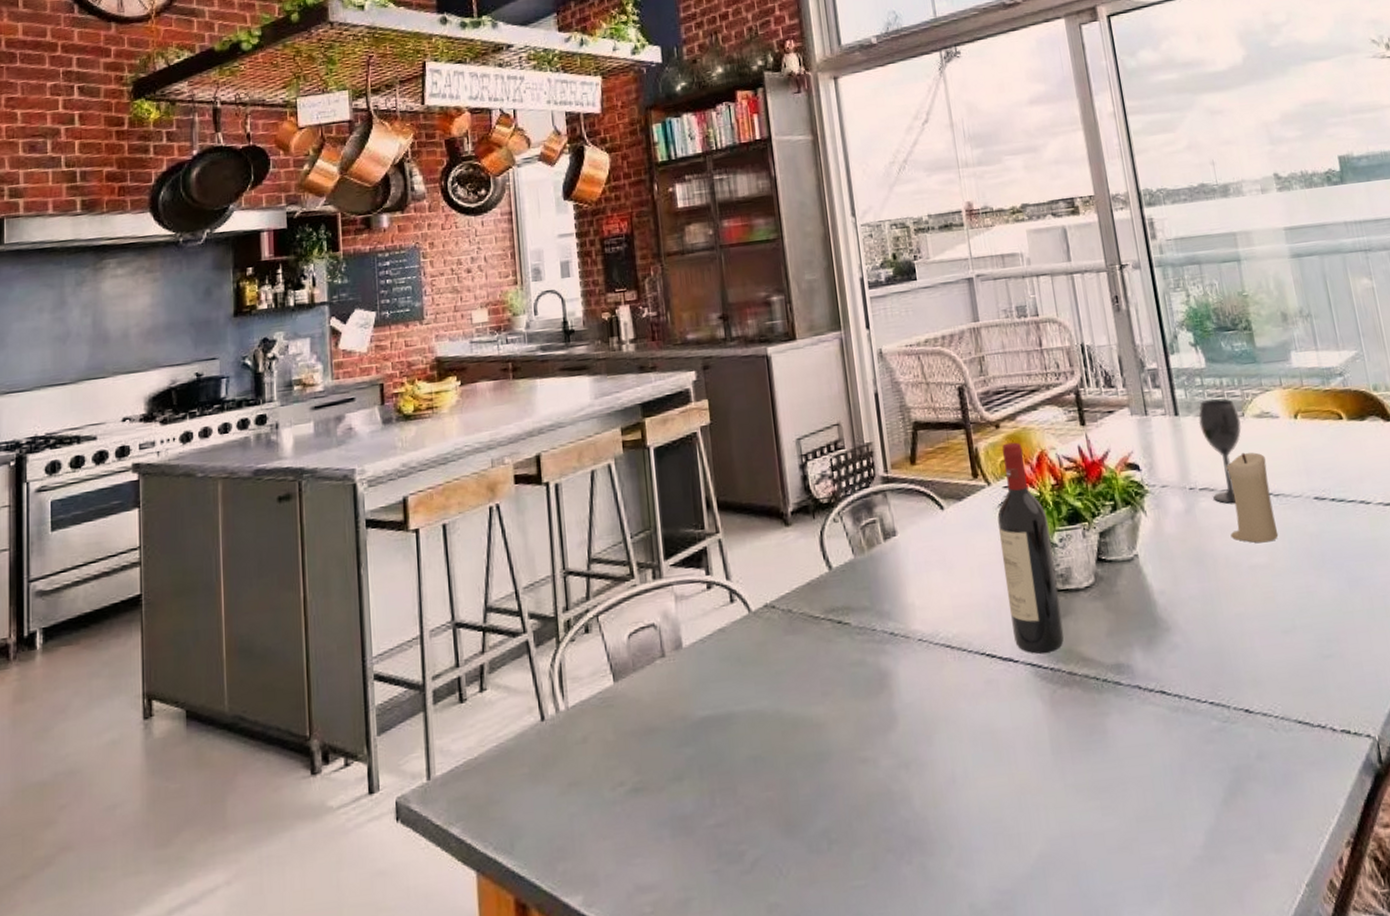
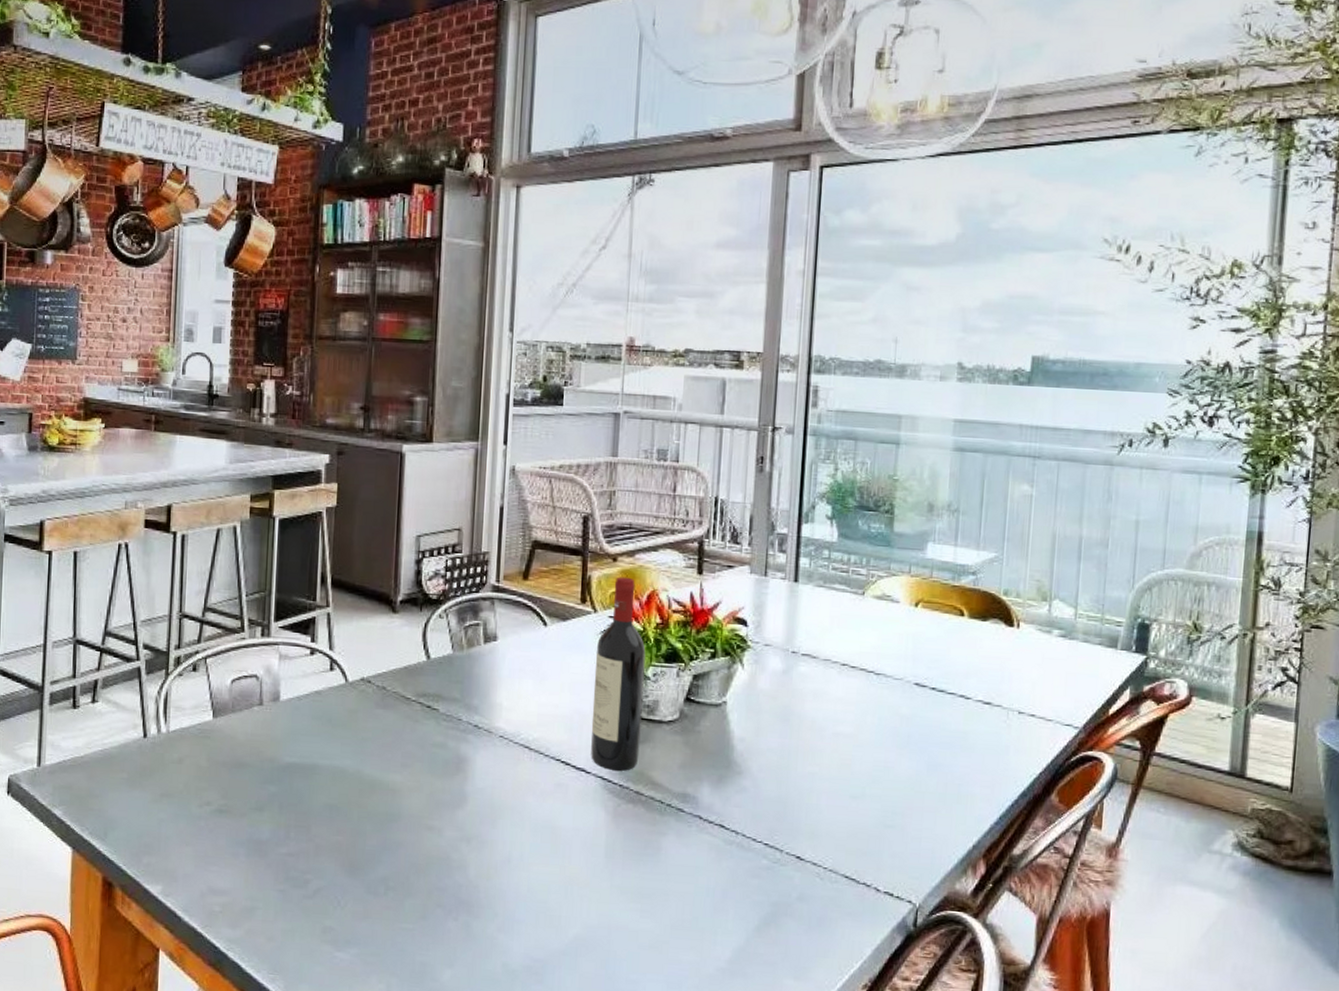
wine glass: present [1198,398,1241,504] -> none [814,573,859,674]
candle: present [1226,452,1279,543] -> none [822,628,875,715]

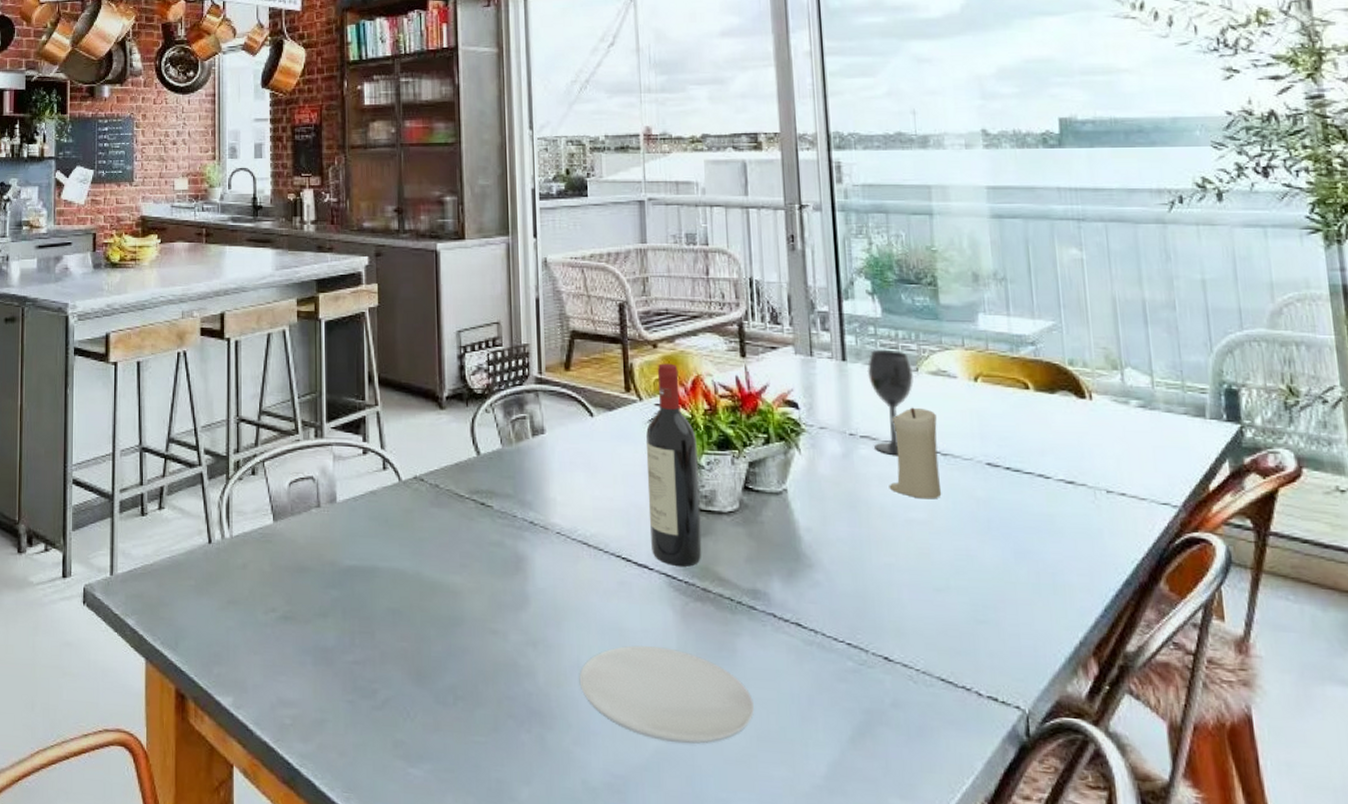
plate: none [508,842,671,932] -> present [579,645,754,744]
wine glass: none [814,573,859,674] -> present [867,350,913,456]
candle: none [822,628,875,715] -> present [889,407,942,500]

